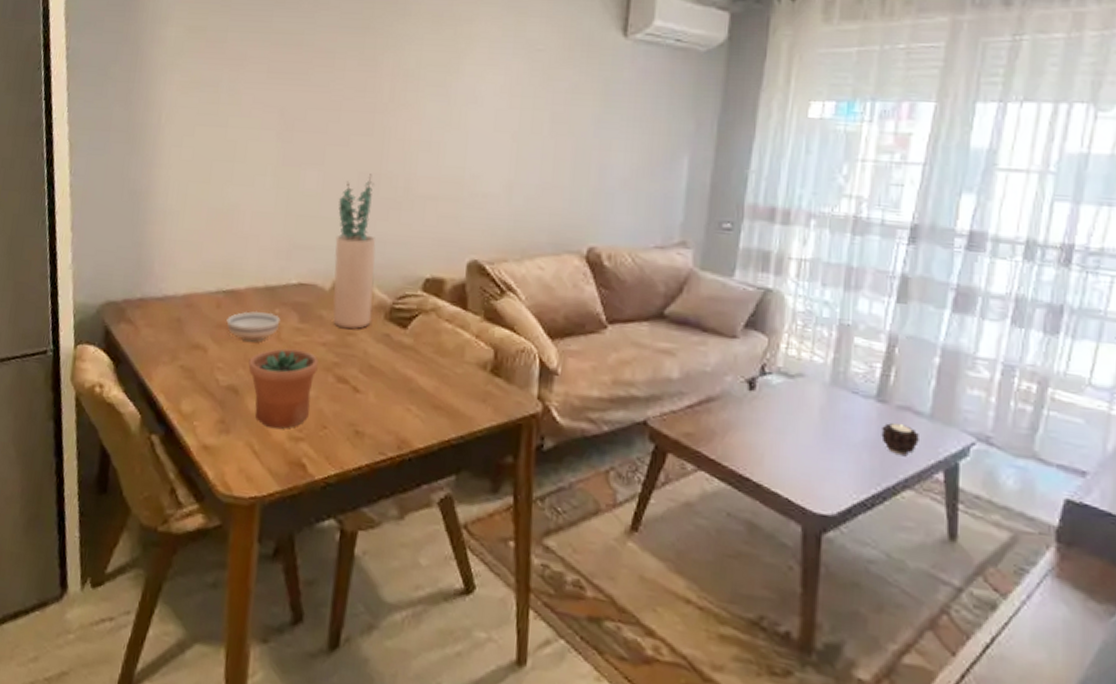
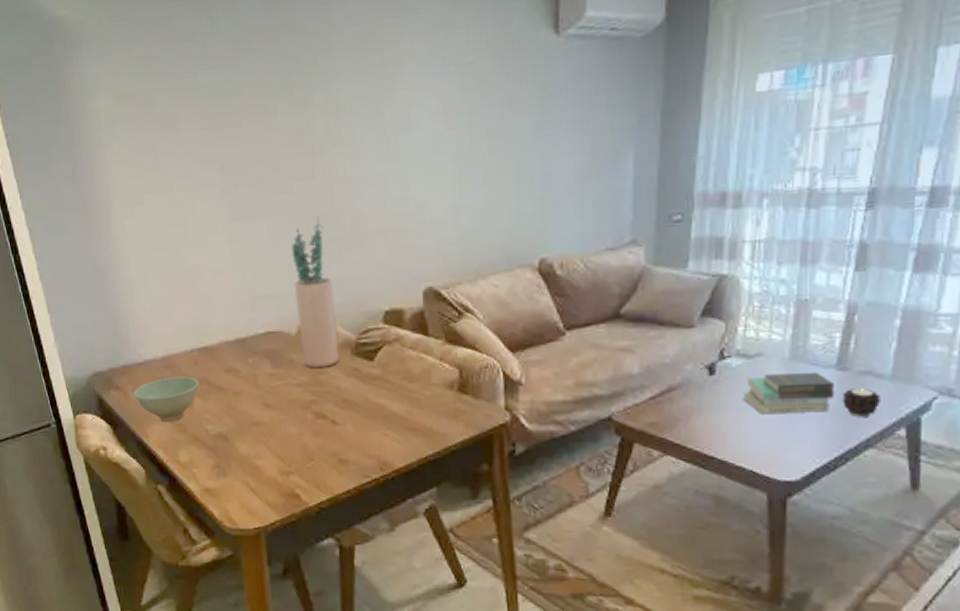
bowl: none [145,317,219,366] -> present [133,376,199,421]
bowl: present [226,310,281,342] -> none [205,362,255,392]
planter: present [248,348,319,429] -> none [232,393,296,465]
books: none [781,396,875,445] -> present [743,372,835,415]

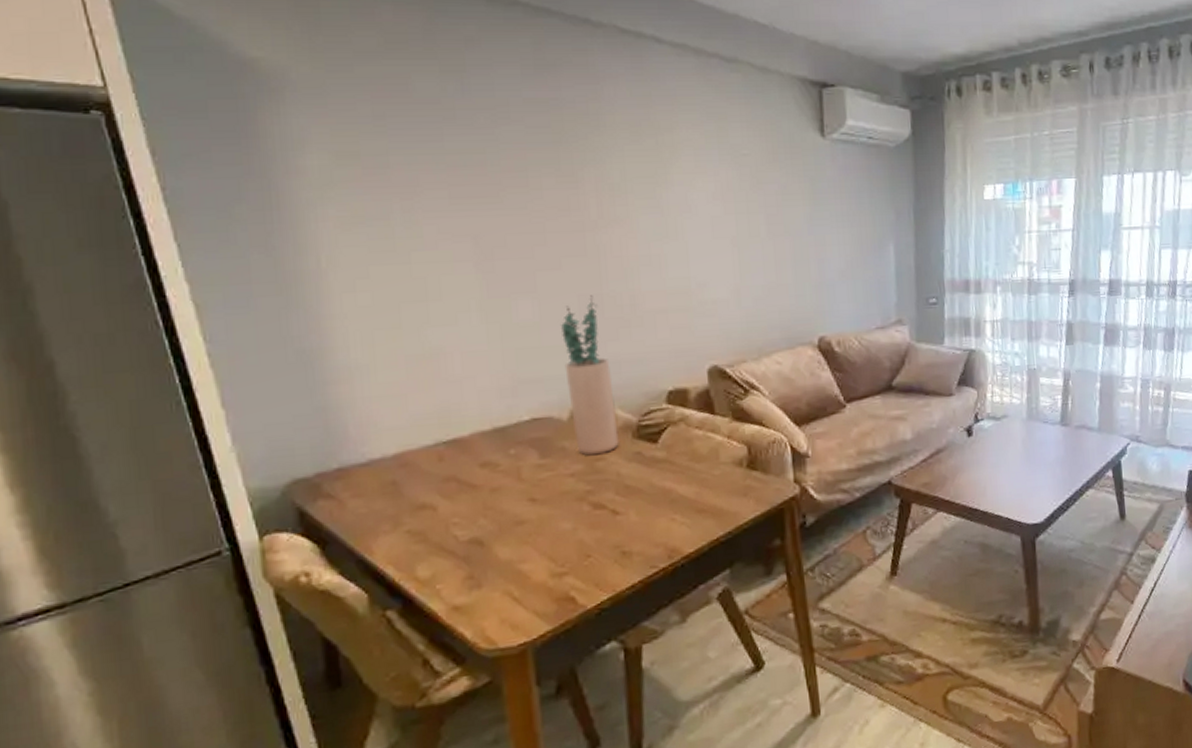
bowl: present [133,376,199,421] -> none [352,475,446,532]
books: present [743,372,835,415] -> none [995,428,1062,468]
candle: present [842,387,880,417] -> none [1067,439,1093,464]

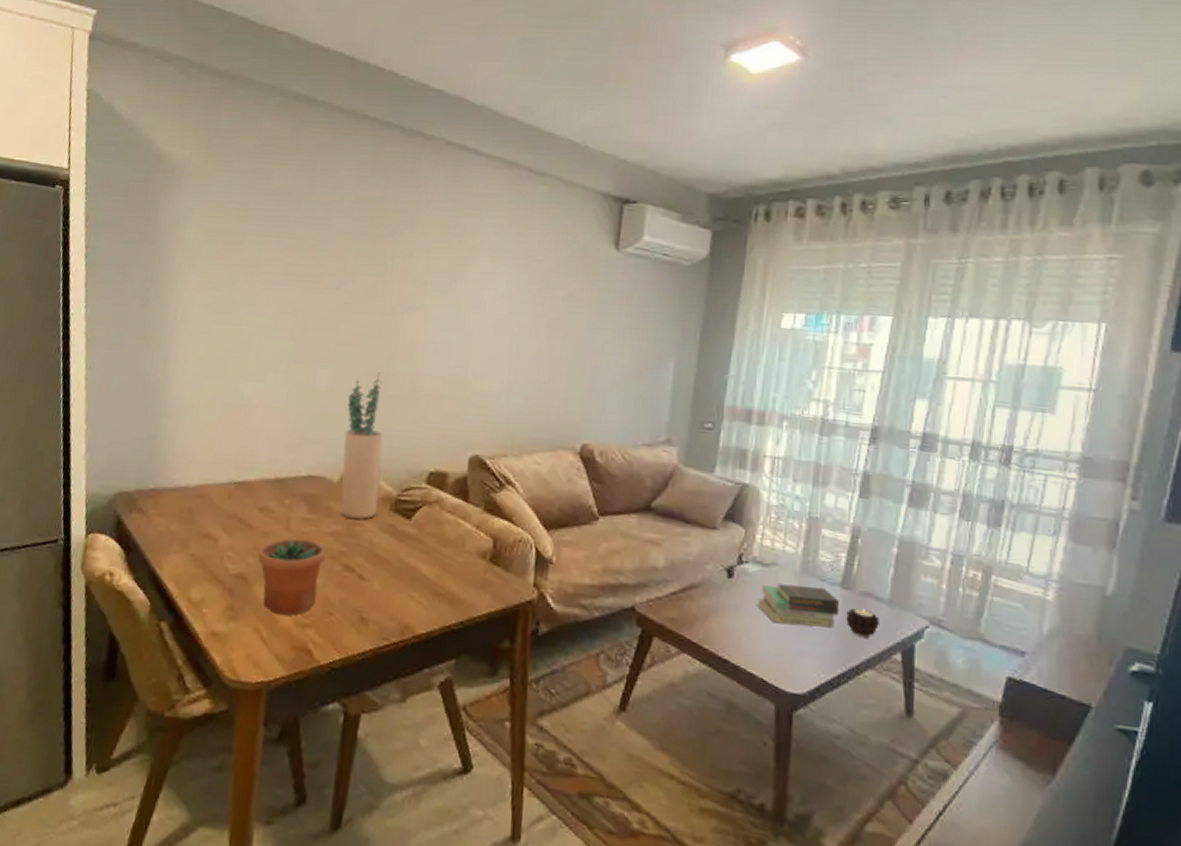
planter: none [489,485,570,571] -> present [257,538,326,616]
books: none [995,428,1062,468] -> present [757,584,840,628]
candle: none [1067,439,1093,464] -> present [846,608,879,638]

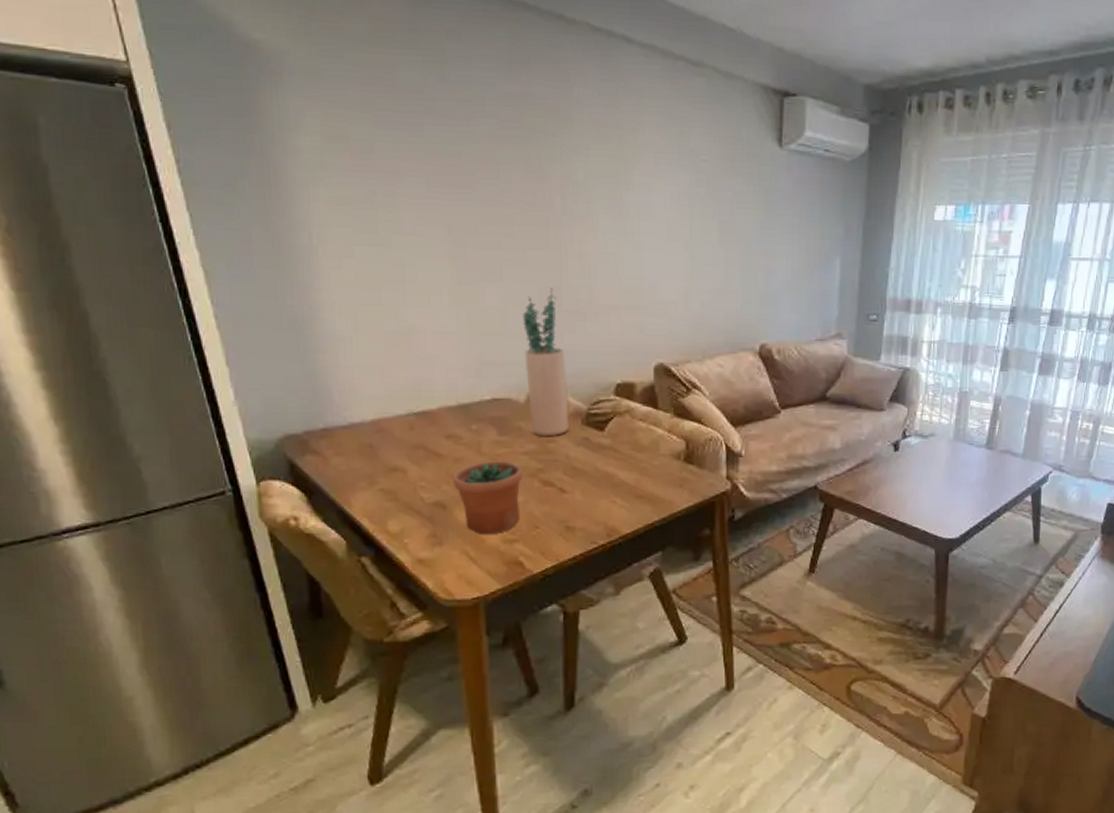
books: present [757,584,840,628] -> none [919,450,985,484]
candle: present [846,608,879,638] -> none [989,463,1015,486]

